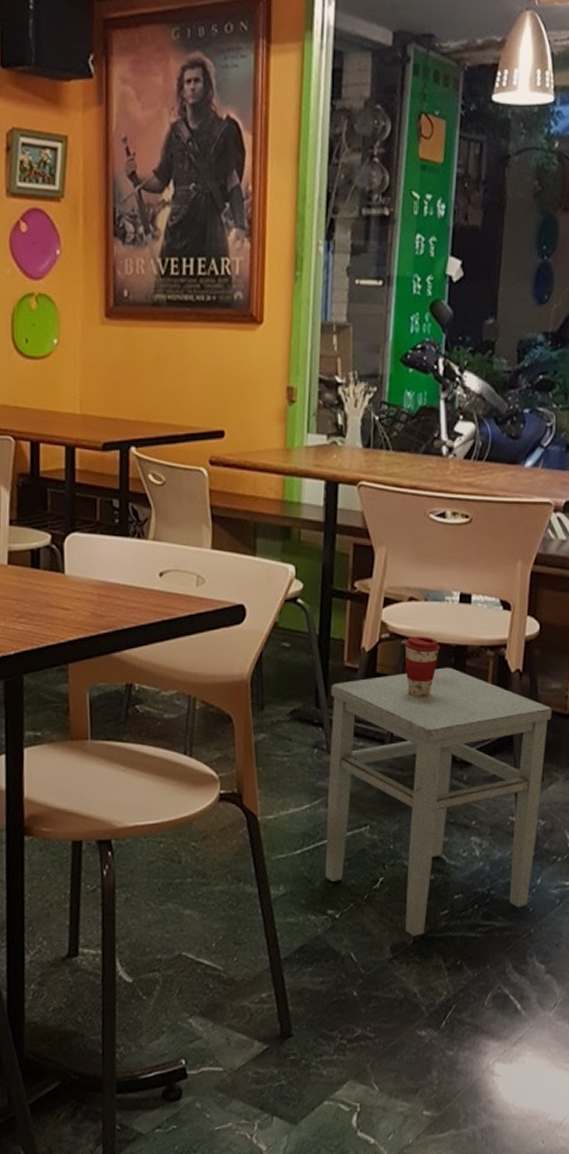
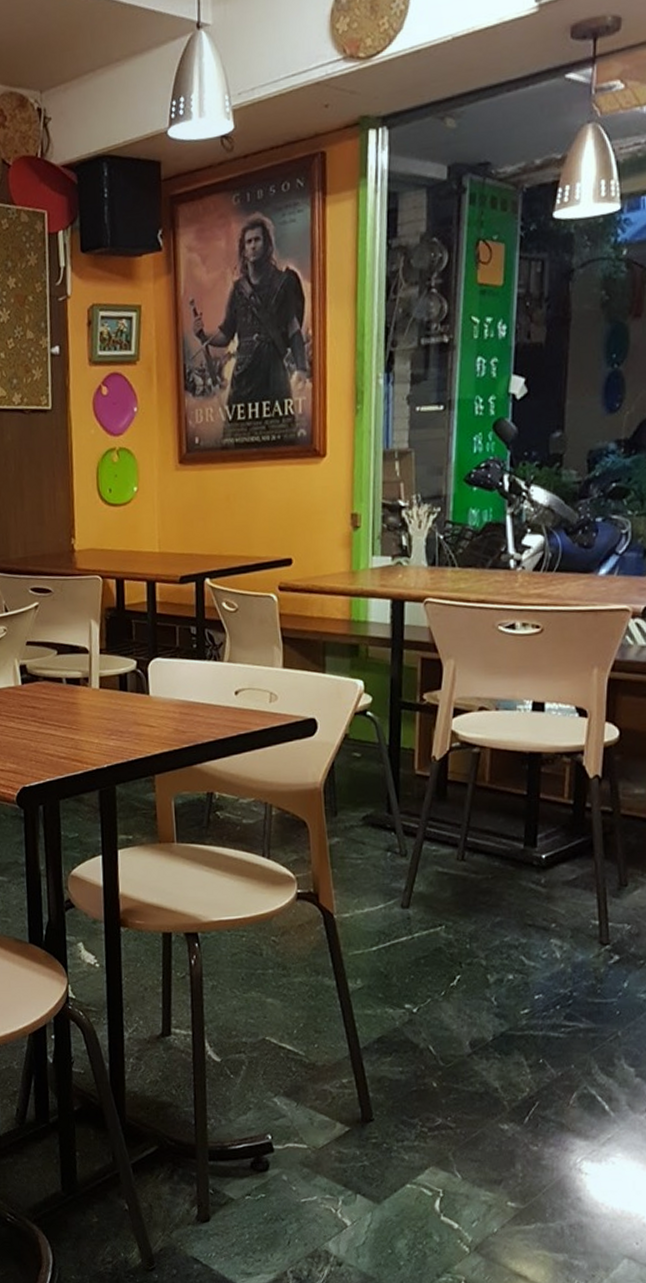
stool: present [325,667,552,936] -> none [401,773,635,1033]
coffee cup: present [404,636,441,698] -> none [476,744,514,804]

